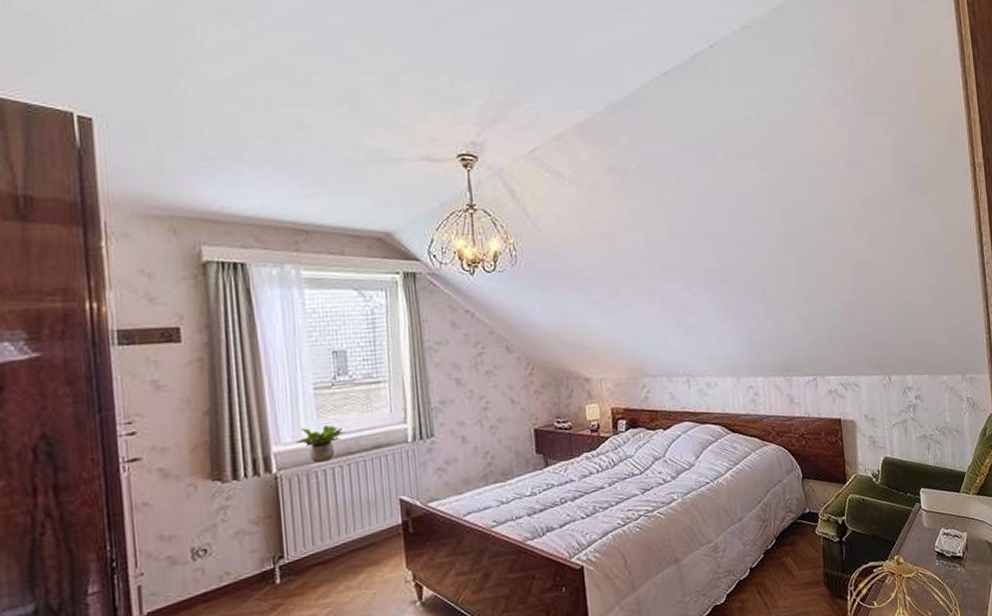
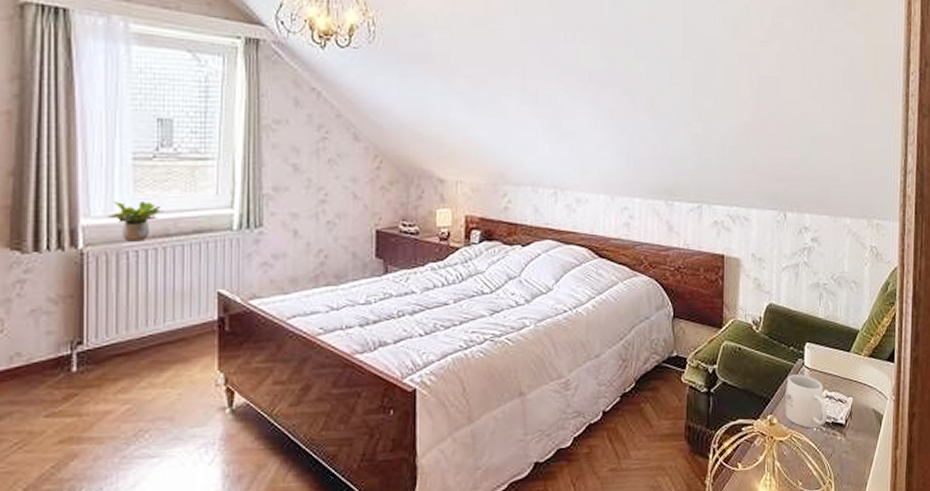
mug: none [907,517,947,564] -> present [784,374,828,429]

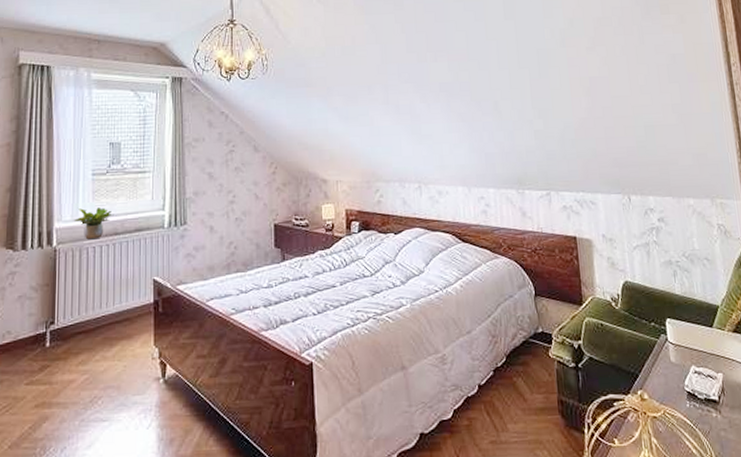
mug: present [784,374,828,429] -> none [652,350,700,405]

